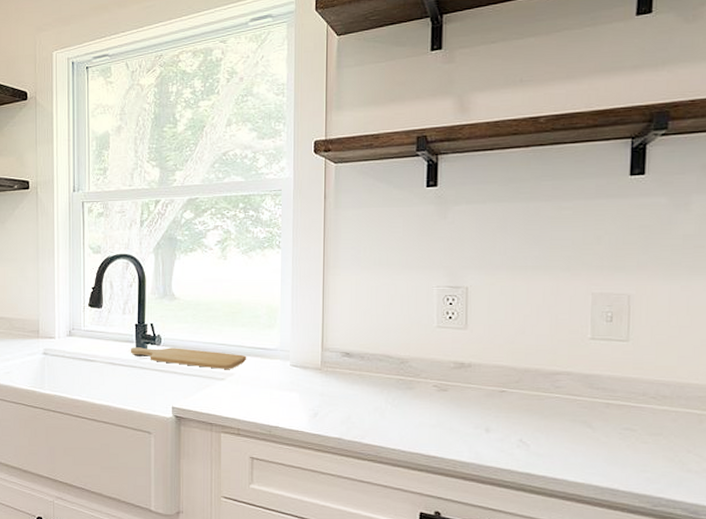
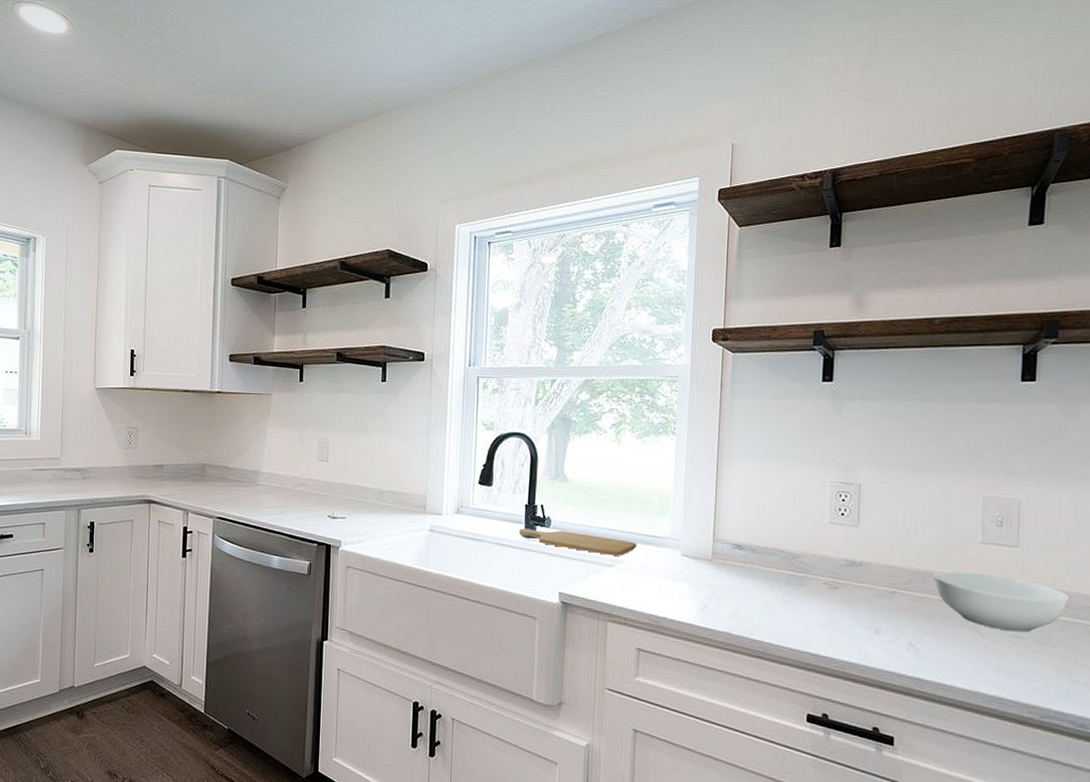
bowl: none [543,368,680,425] -> present [933,571,1069,633]

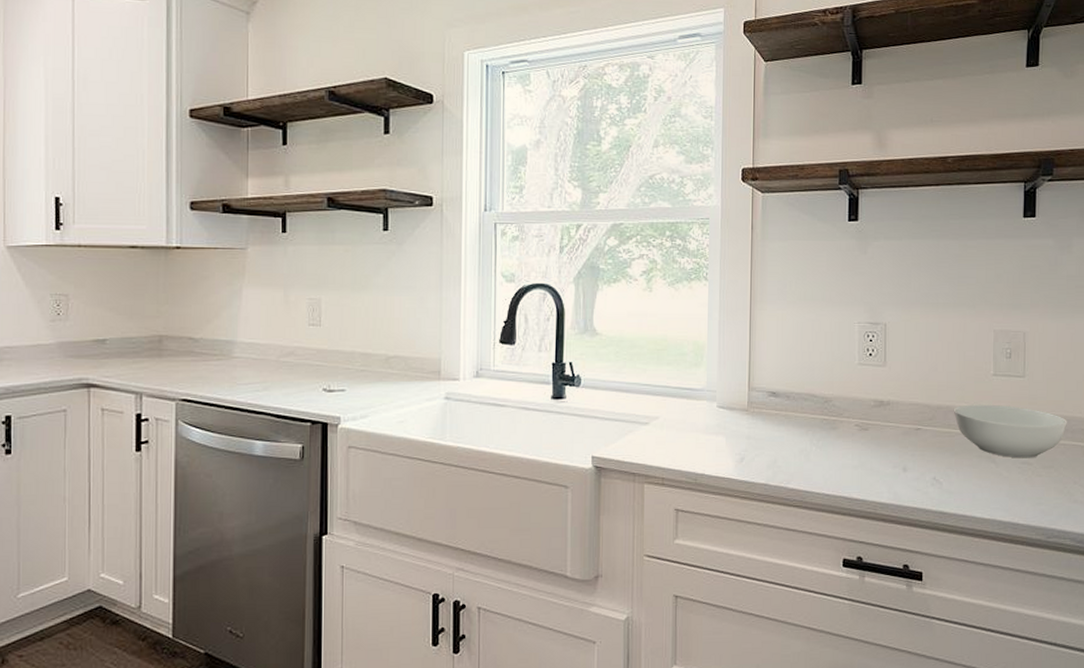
chopping board: present [519,528,637,556] -> none [547,389,673,412]

